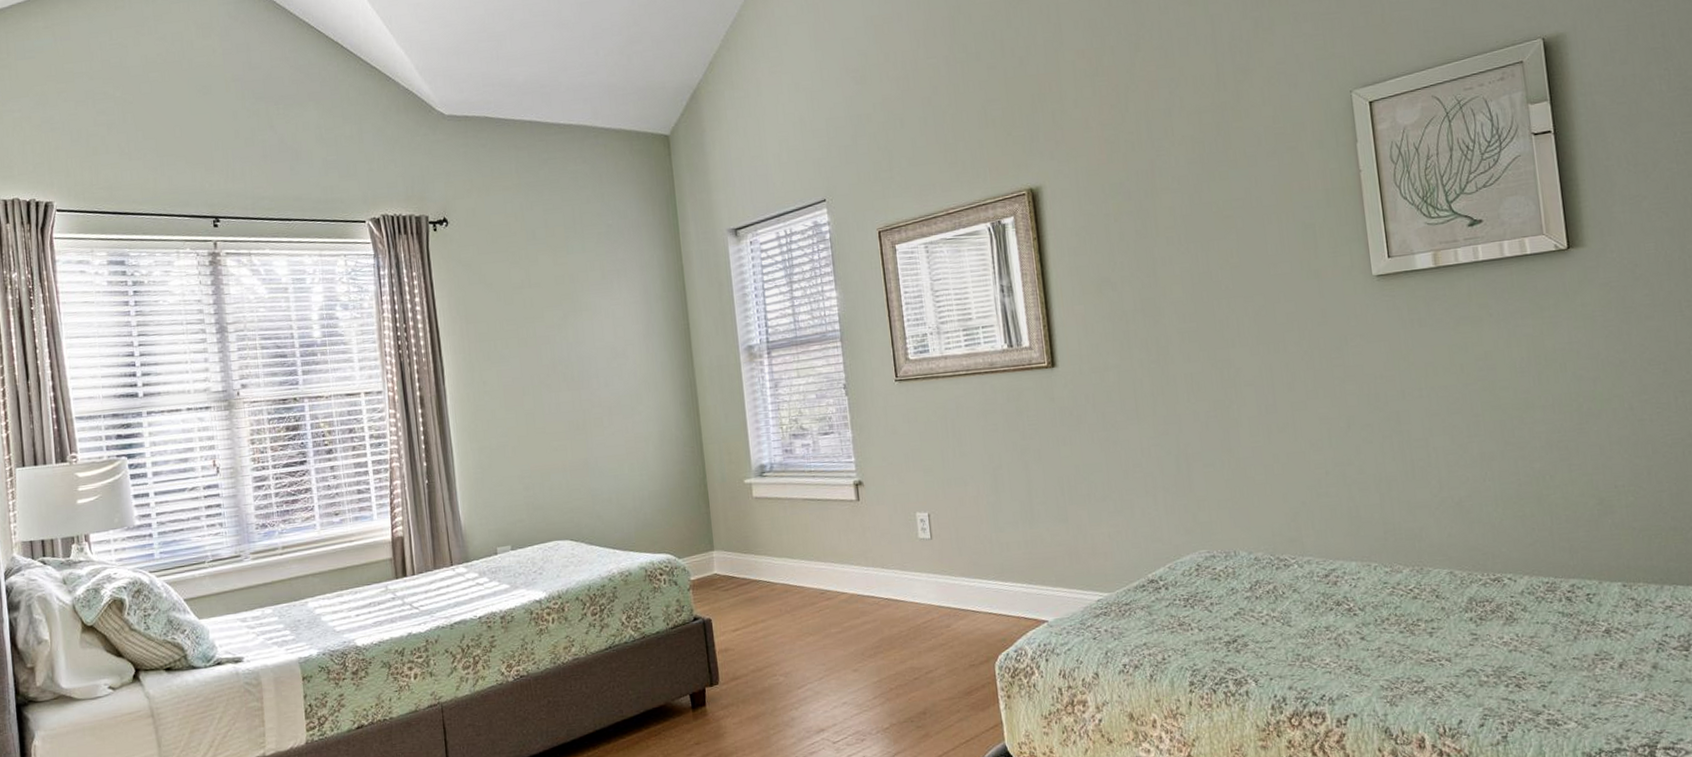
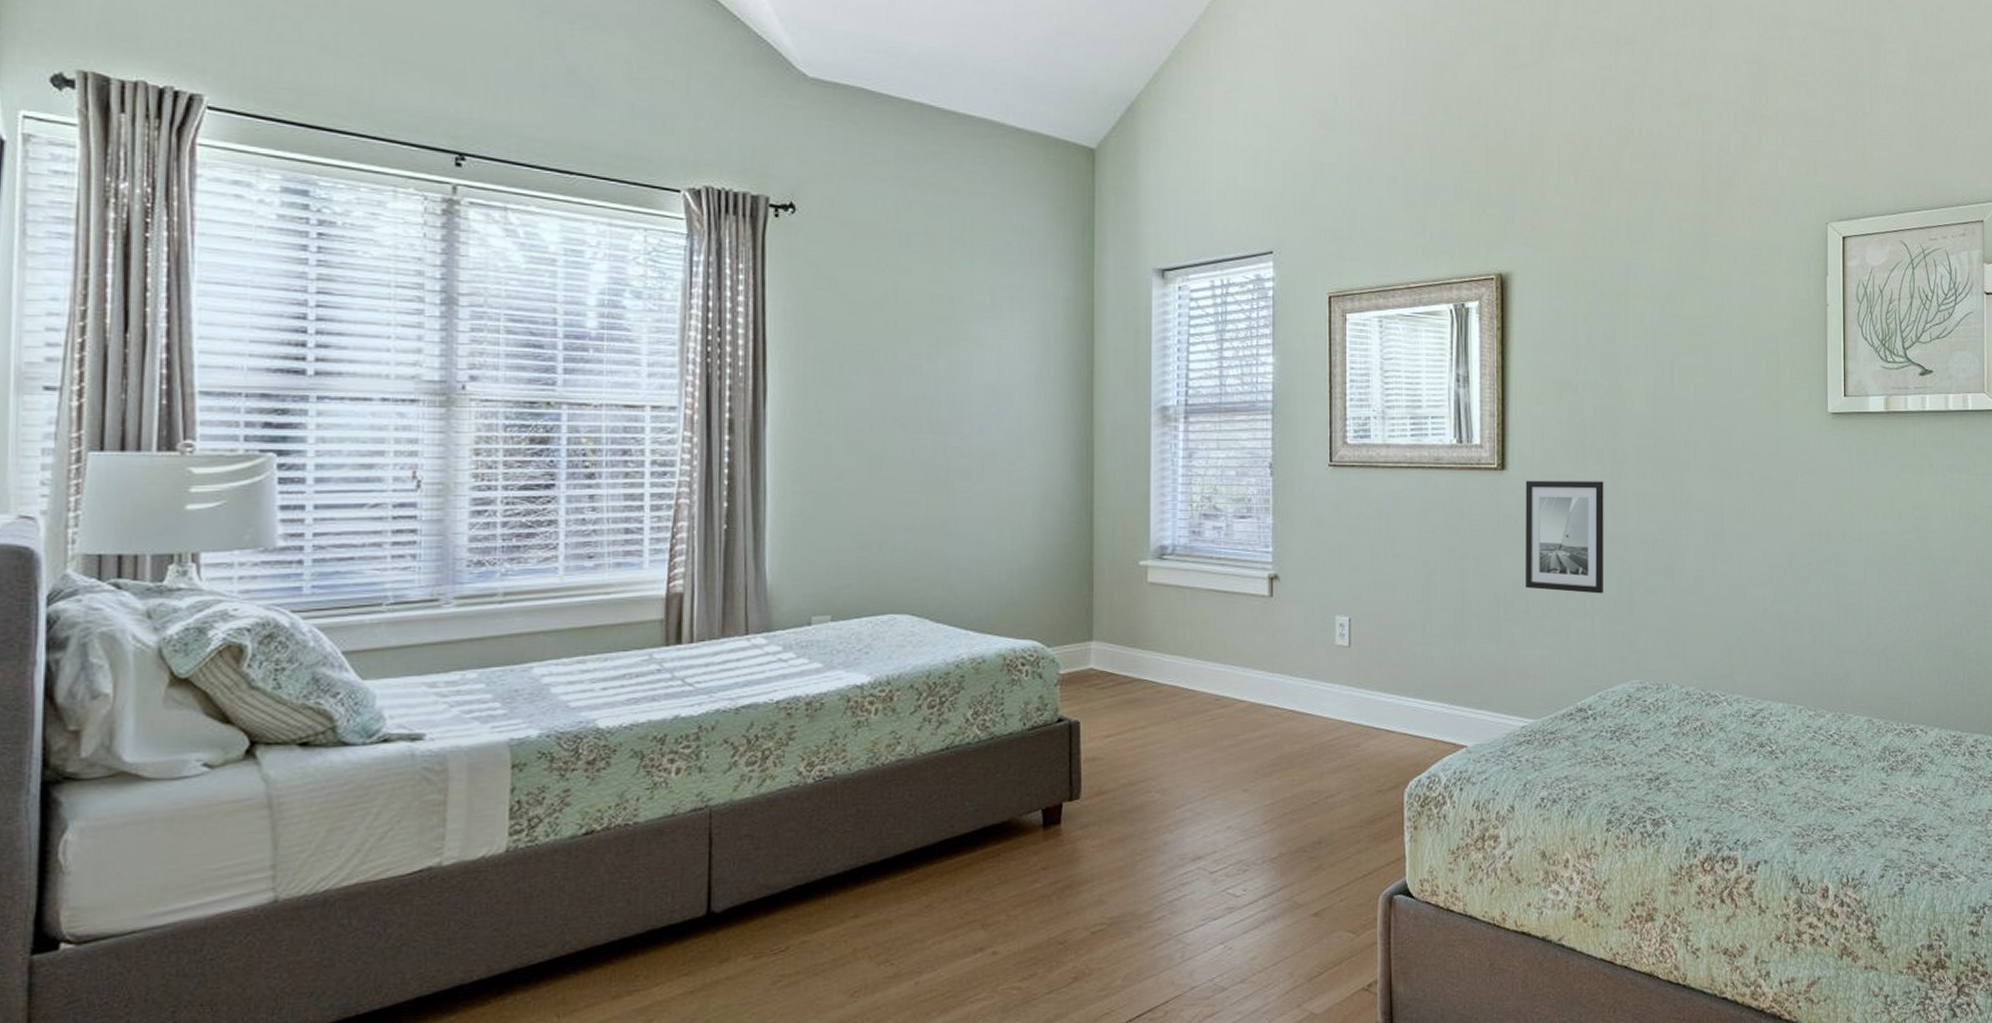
wall art: none [1075,367,1162,474] -> present [1525,480,1604,594]

